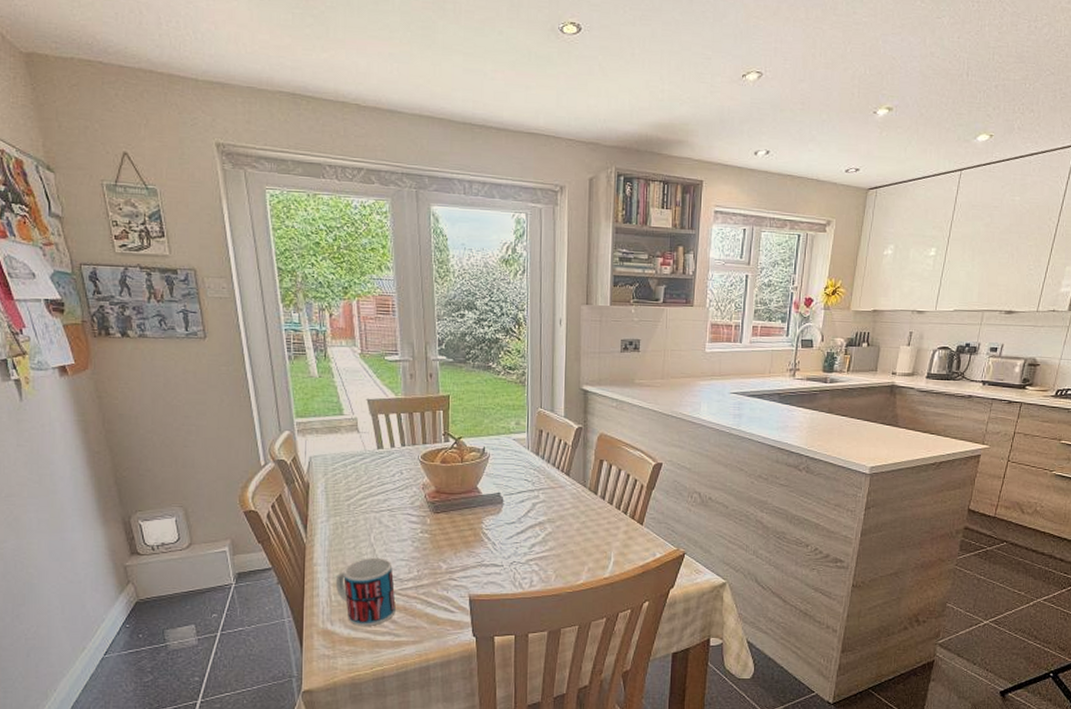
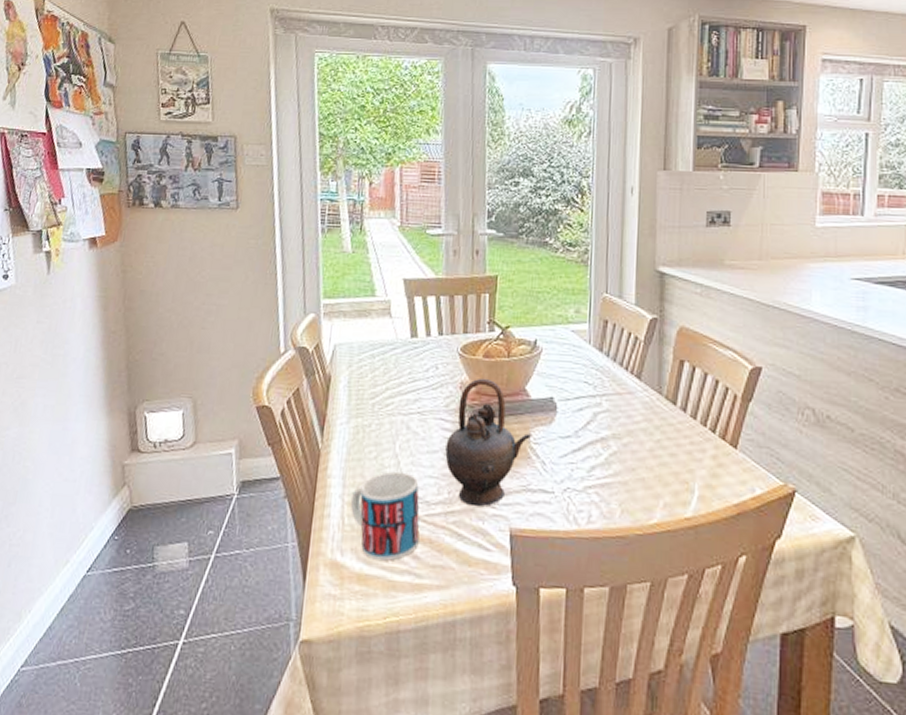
teapot: none [413,480,483,581] -> present [445,378,531,507]

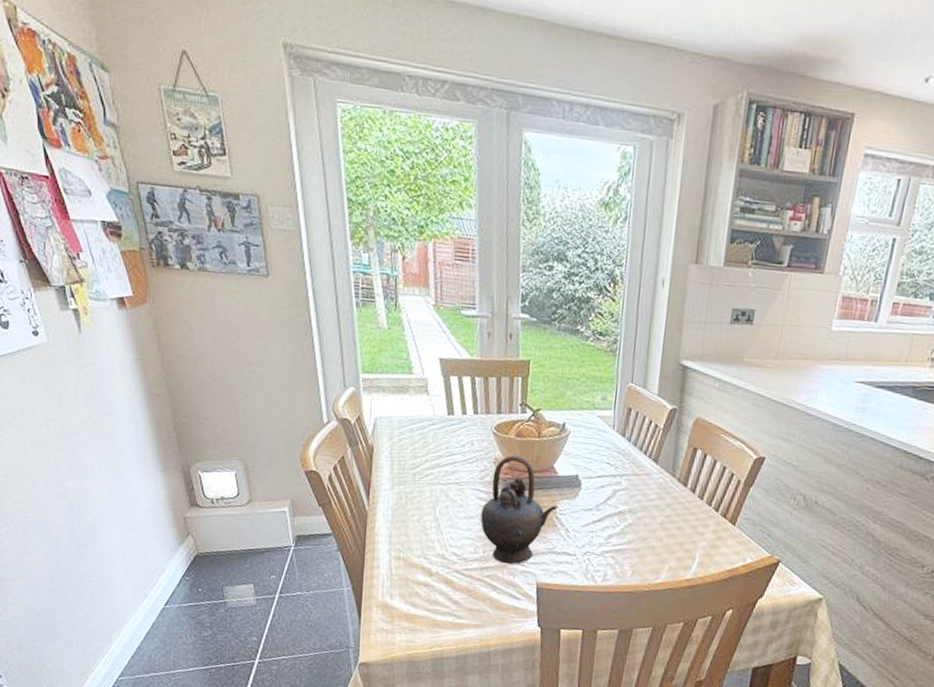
mug: present [350,471,420,561] -> none [396,532,459,605]

